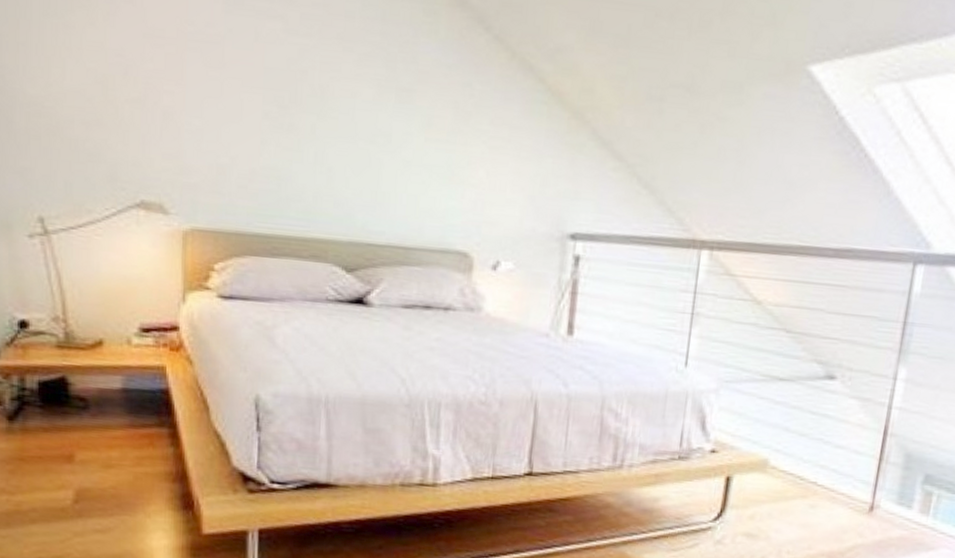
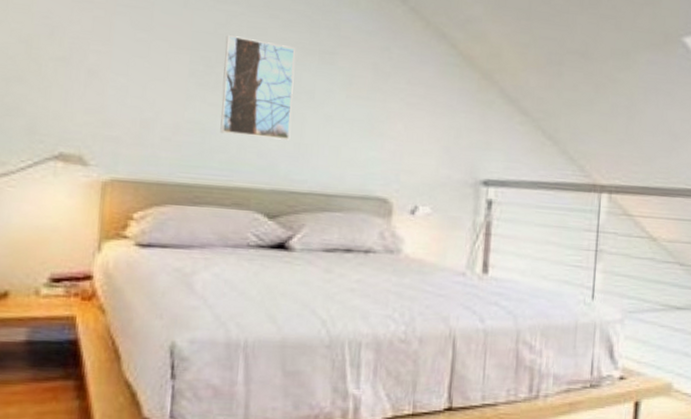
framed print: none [296,72,371,188] -> present [220,35,295,140]

